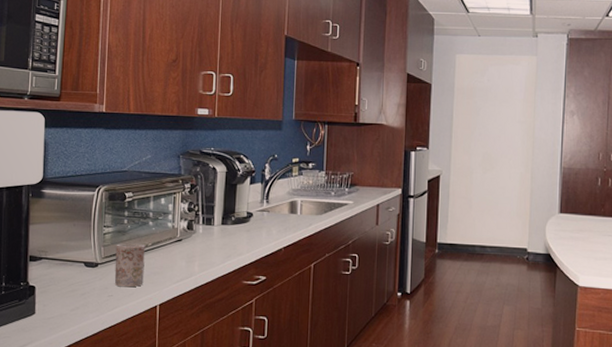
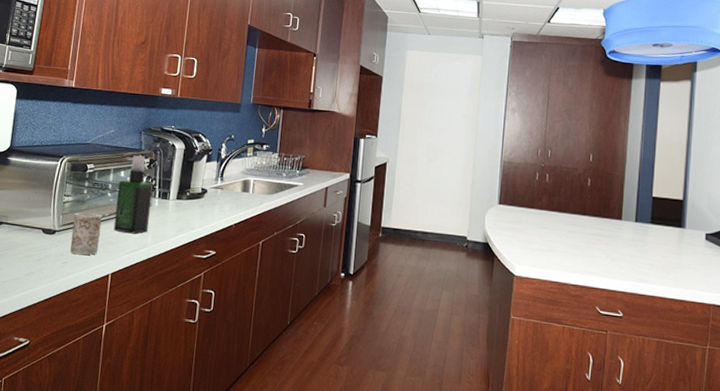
spray bottle: none [158,181,196,263] -> present [113,155,153,234]

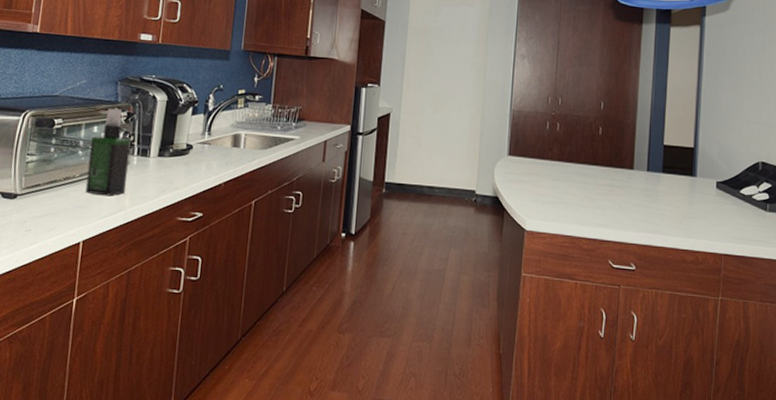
mug: present [70,212,102,255] -> none [34,173,72,222]

